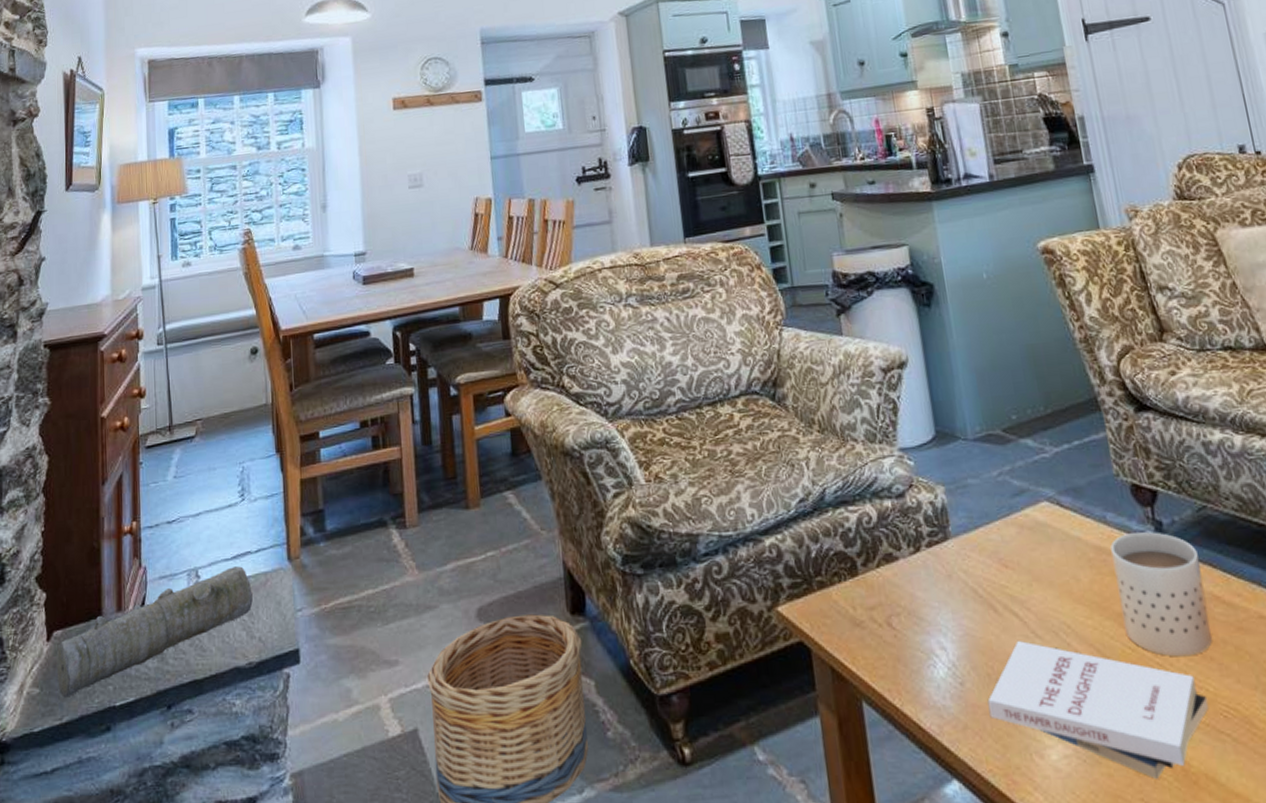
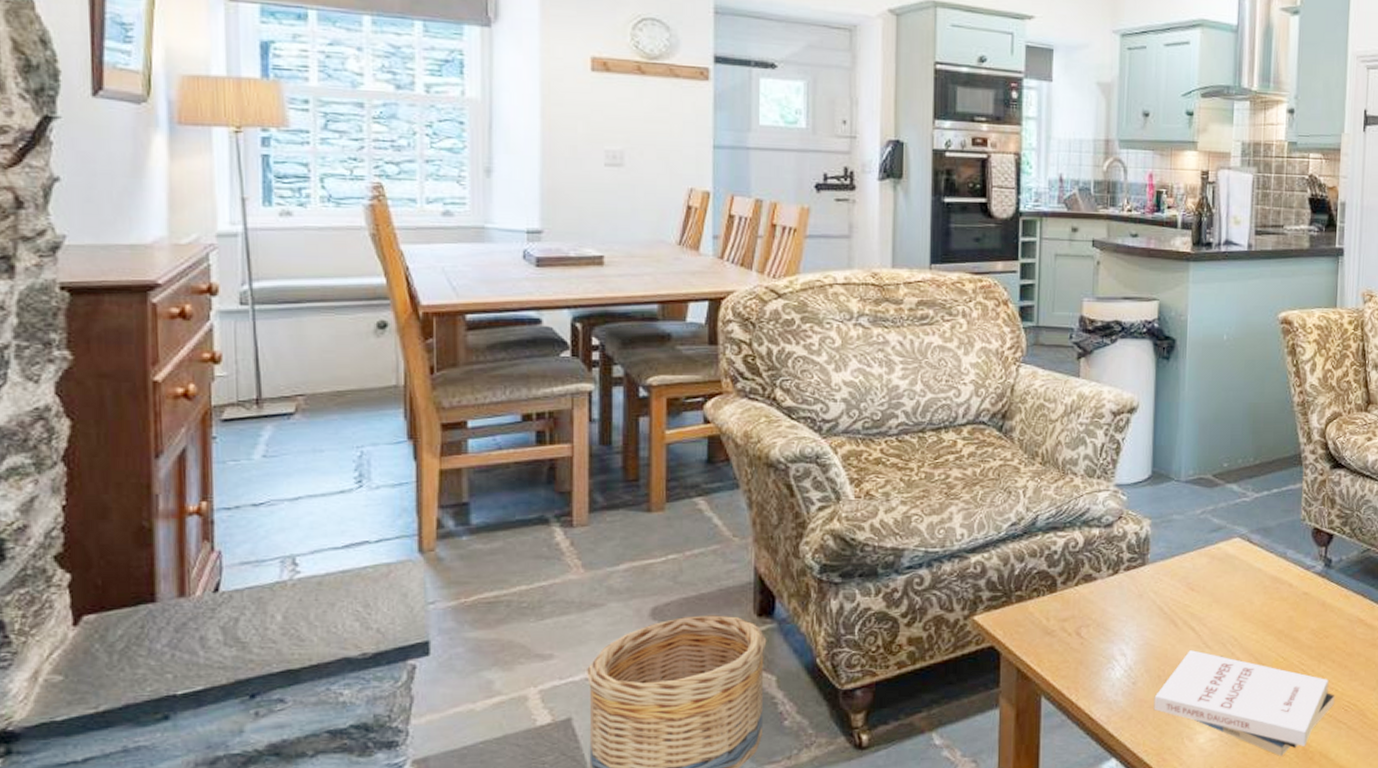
decorative log: present [56,566,253,698] -> none [88,556,370,686]
mug: present [1110,532,1213,657] -> none [1282,567,1354,665]

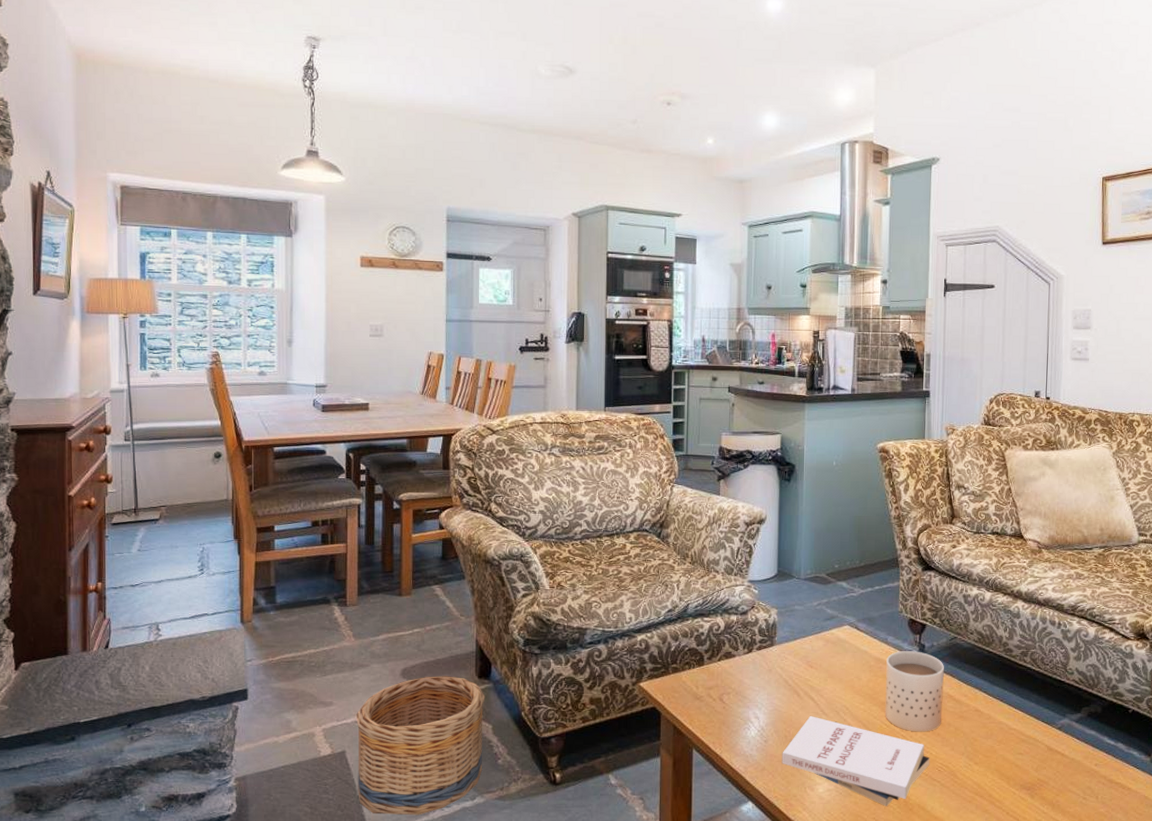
mug: none [1282,567,1354,665] -> present [885,651,944,732]

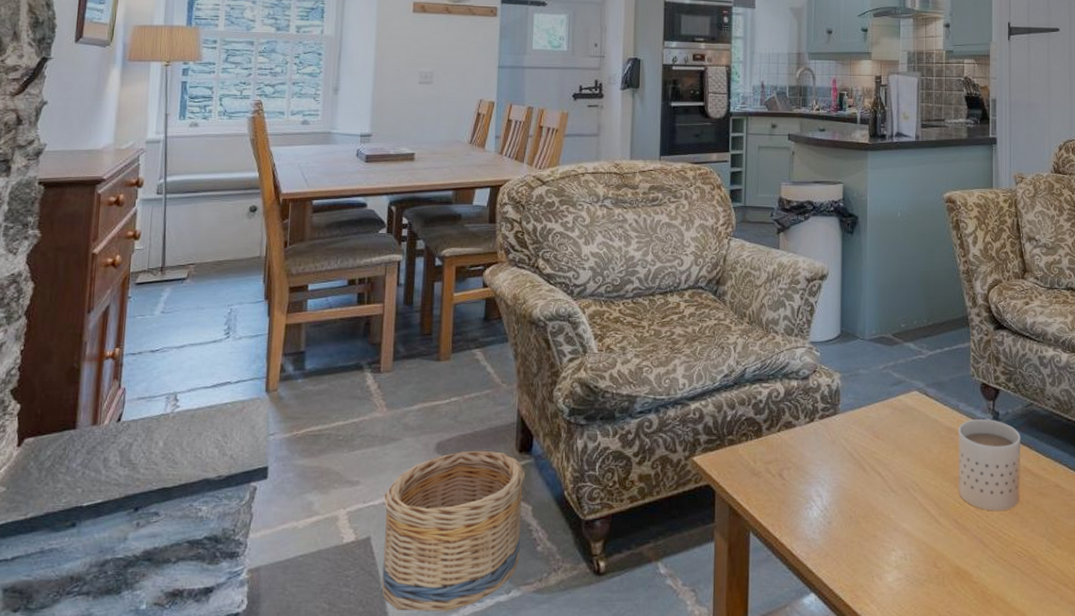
books: present [782,716,930,806] -> none [847,494,1009,597]

